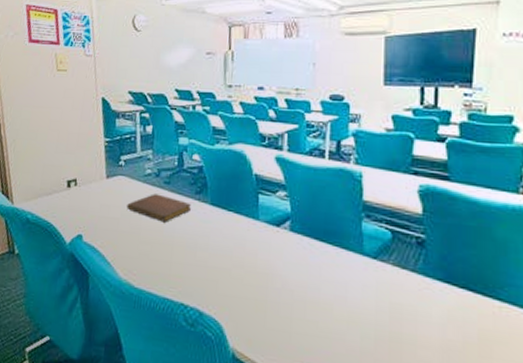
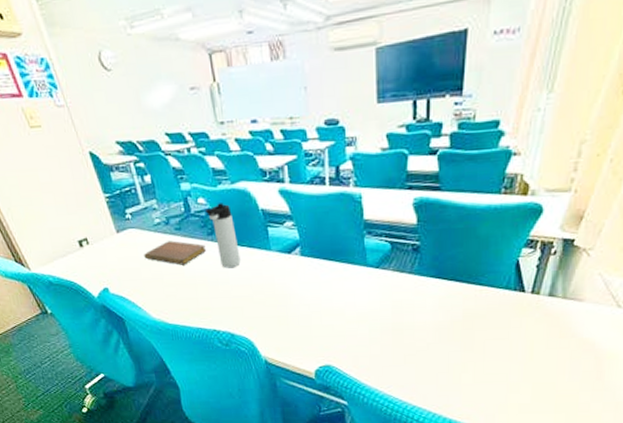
thermos bottle: none [198,162,226,234] -> present [206,203,241,269]

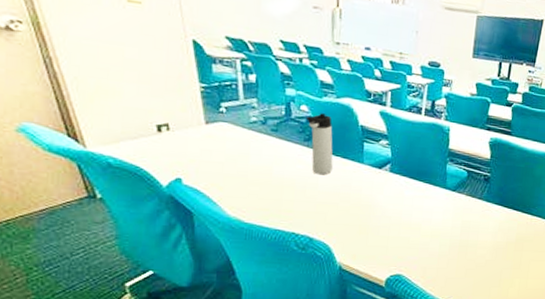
notebook: present [144,240,207,265] -> none [231,140,301,166]

